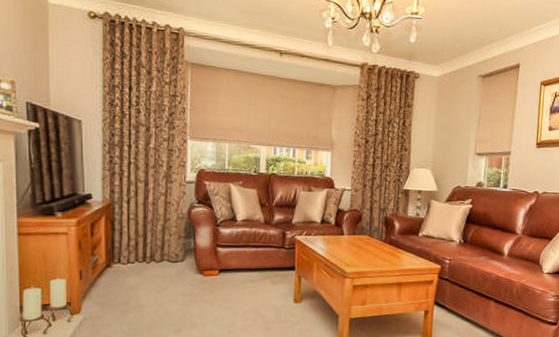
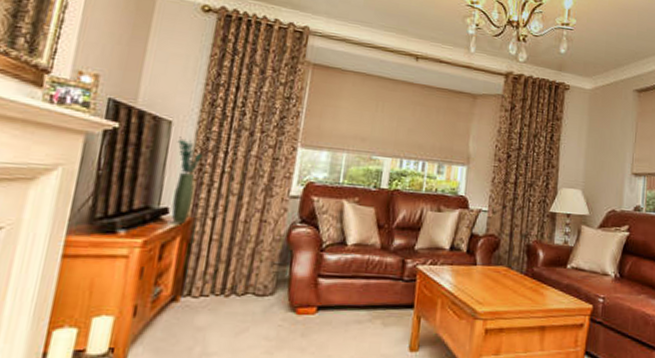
vase: none [88,134,111,207] -> present [171,137,204,224]

